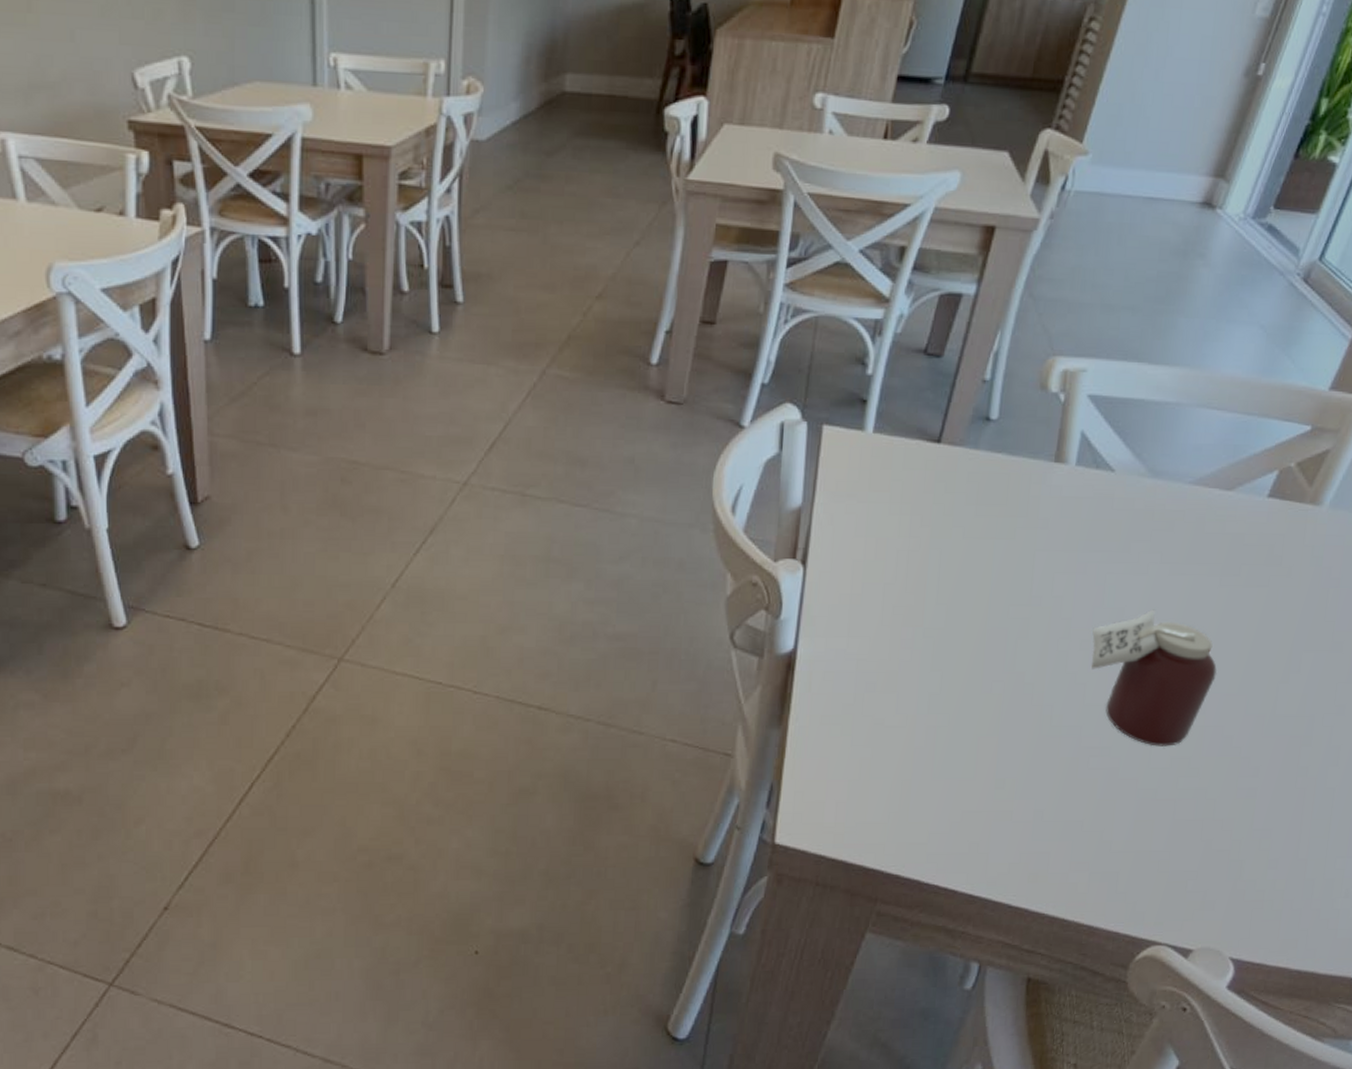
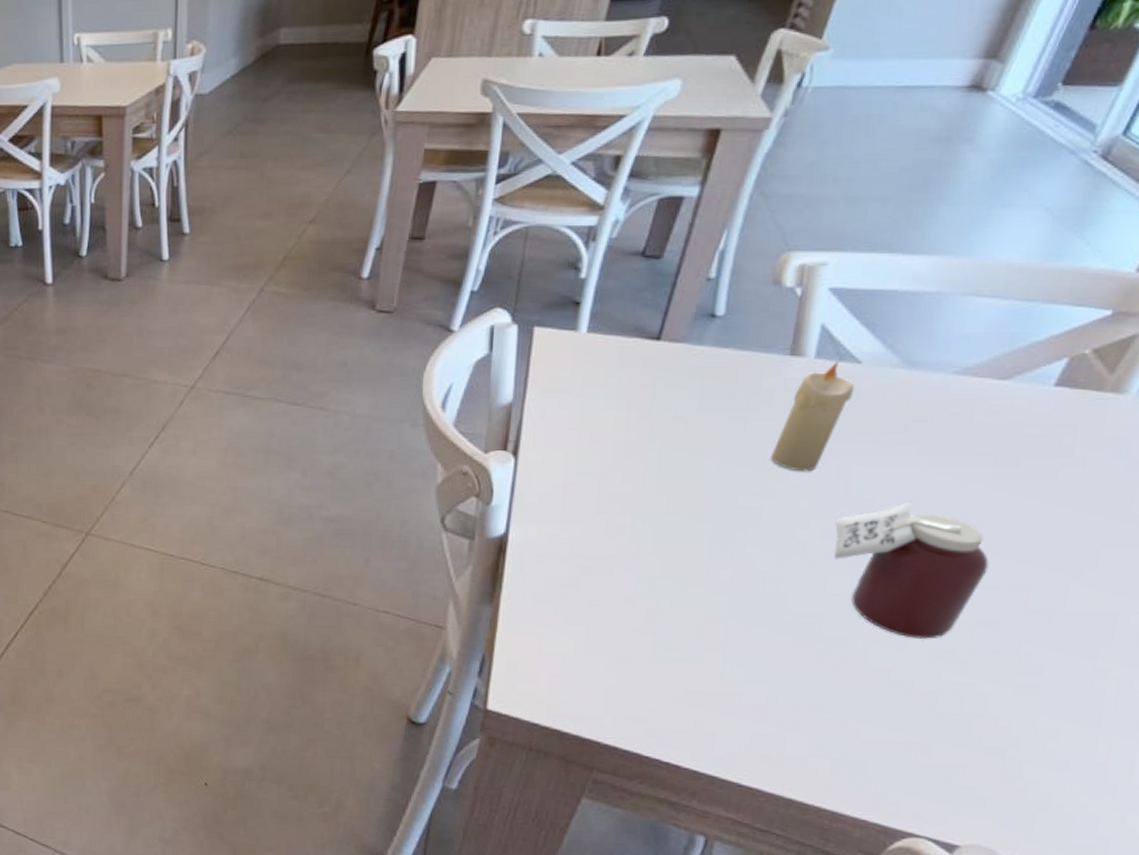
candle: none [1038,469,1109,581] -> present [771,361,855,472]

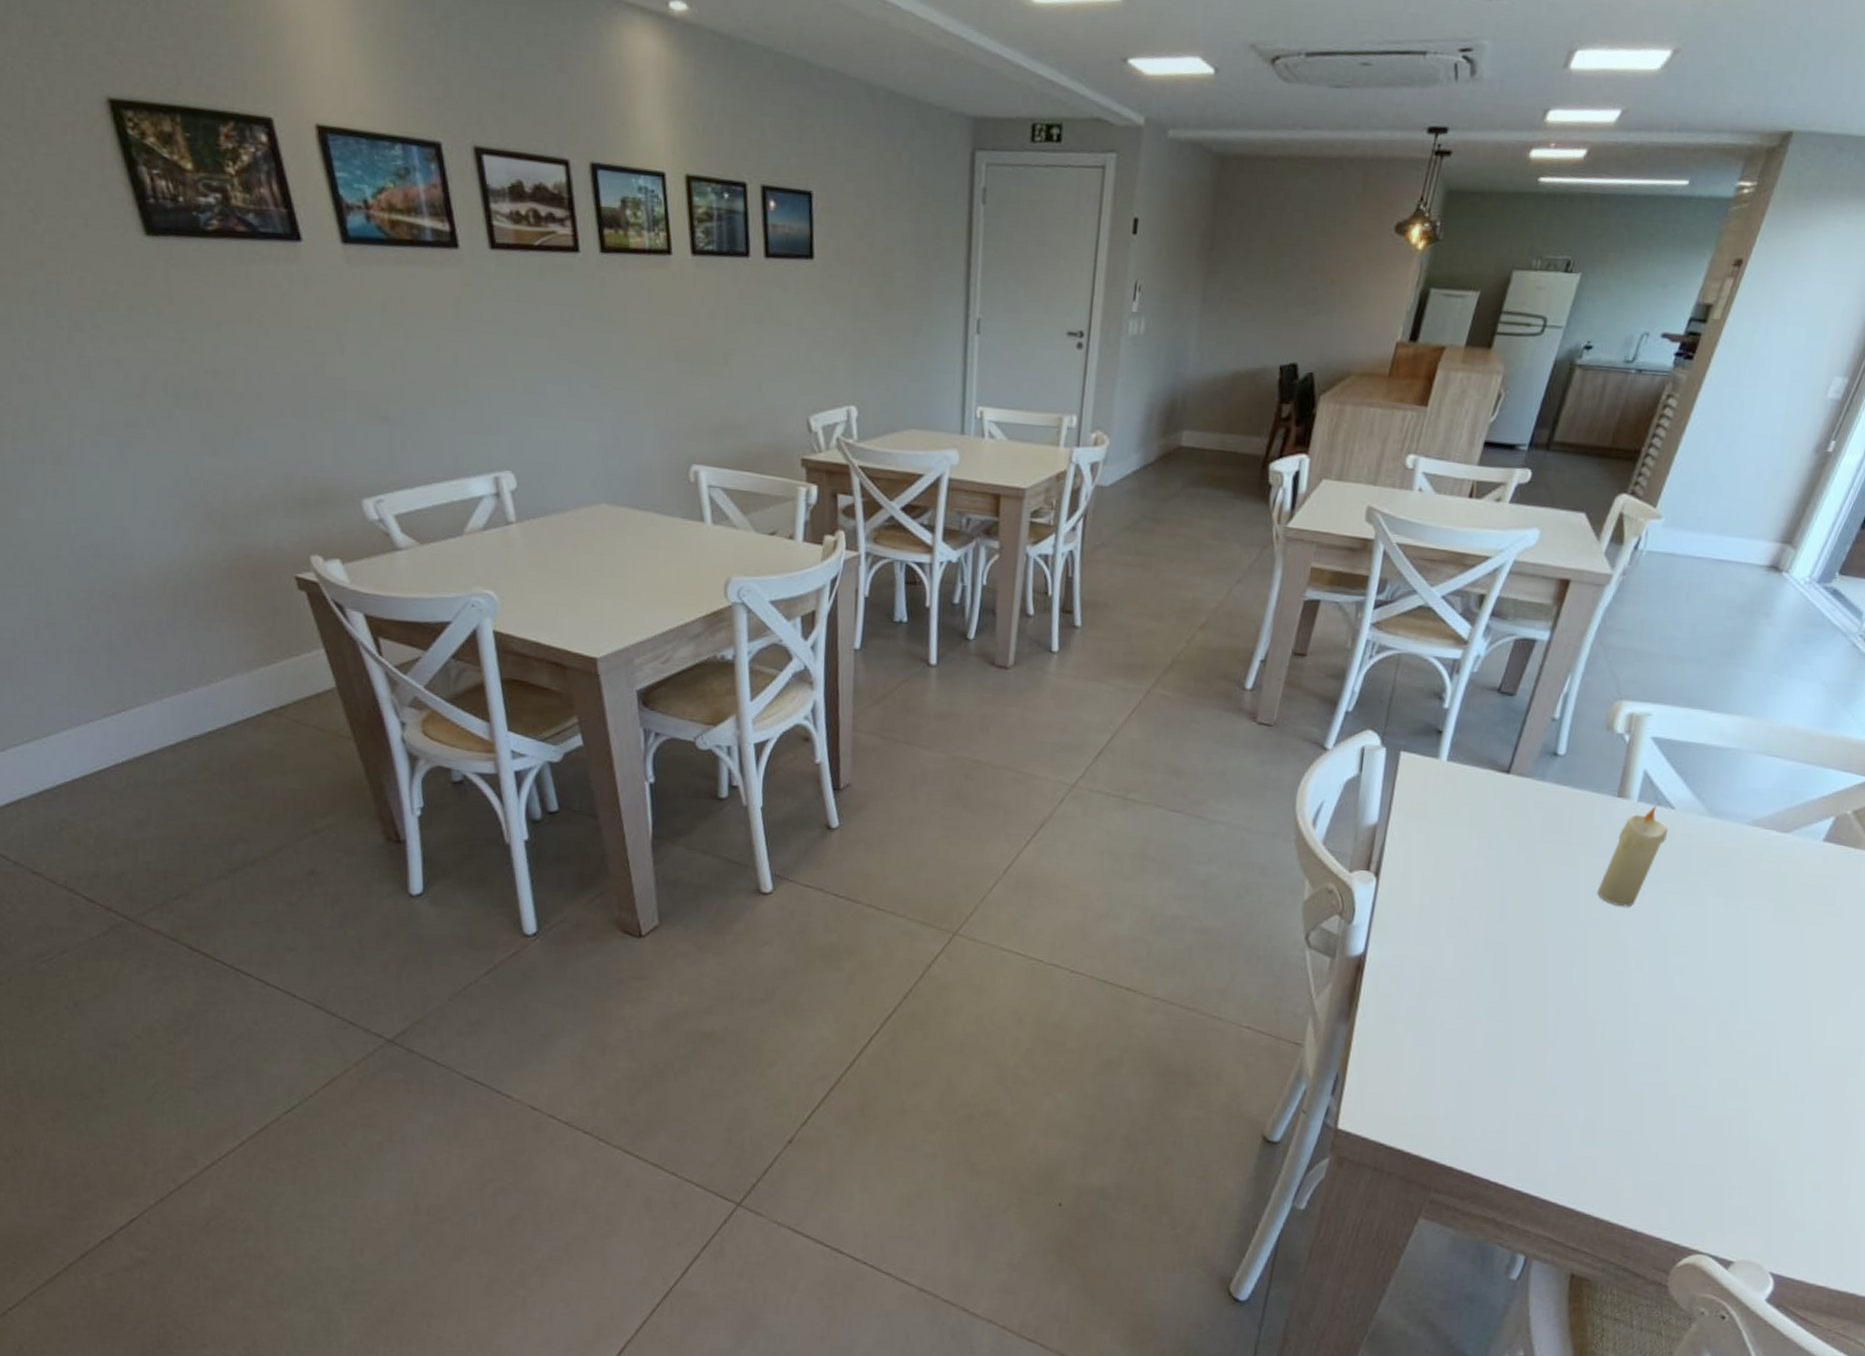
jar: present [833,501,990,639] -> none [1644,938,1768,1068]

